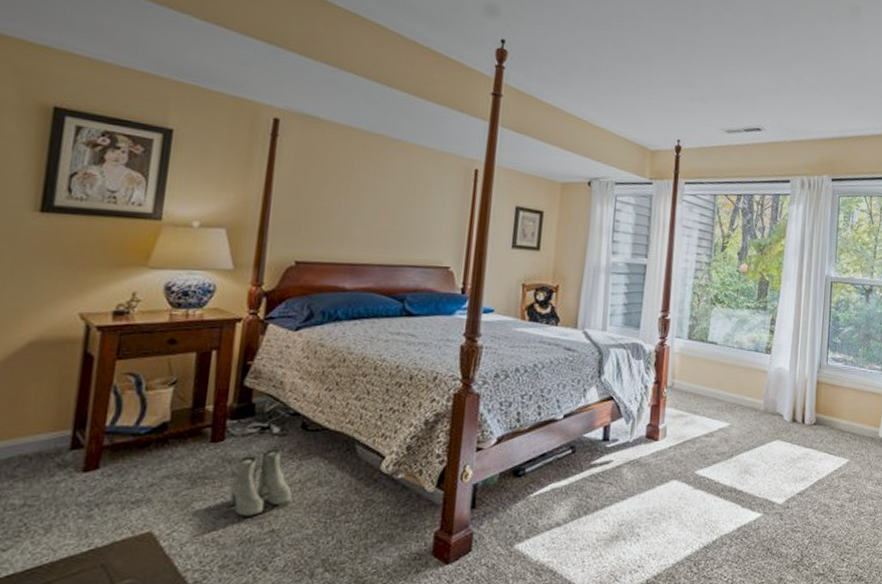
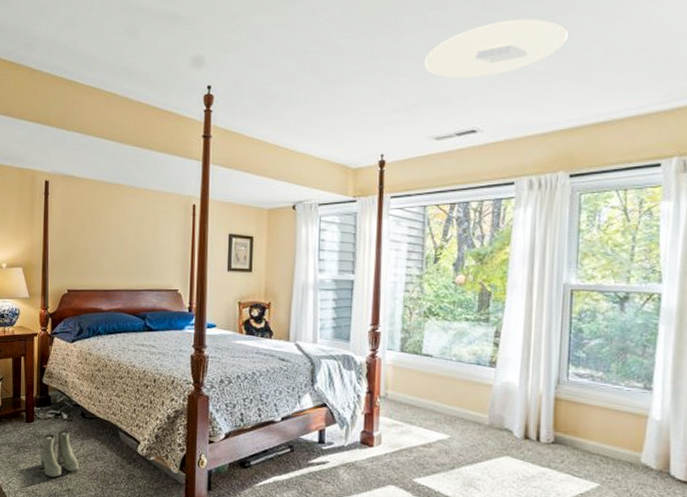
ceiling light: none [719,34,833,82] -> present [424,18,568,80]

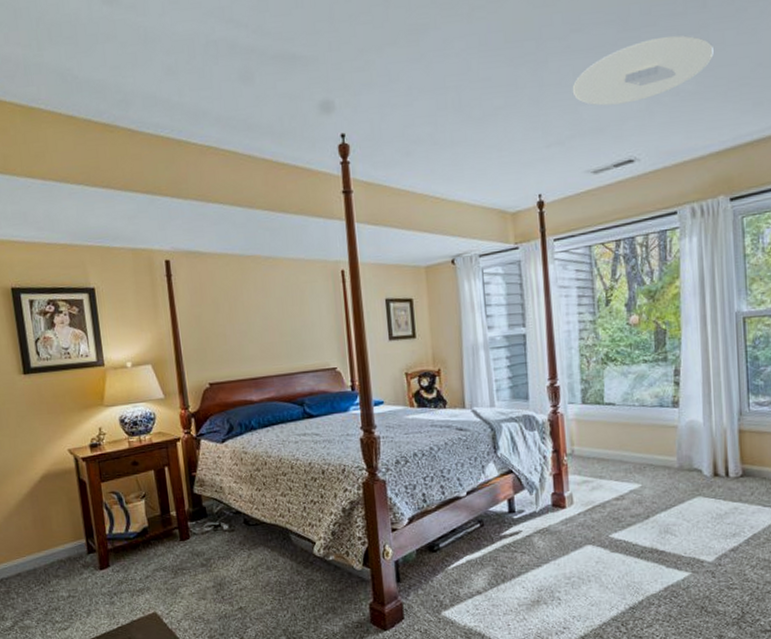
boots: present [40,430,79,478] -> none [202,542,249,598]

